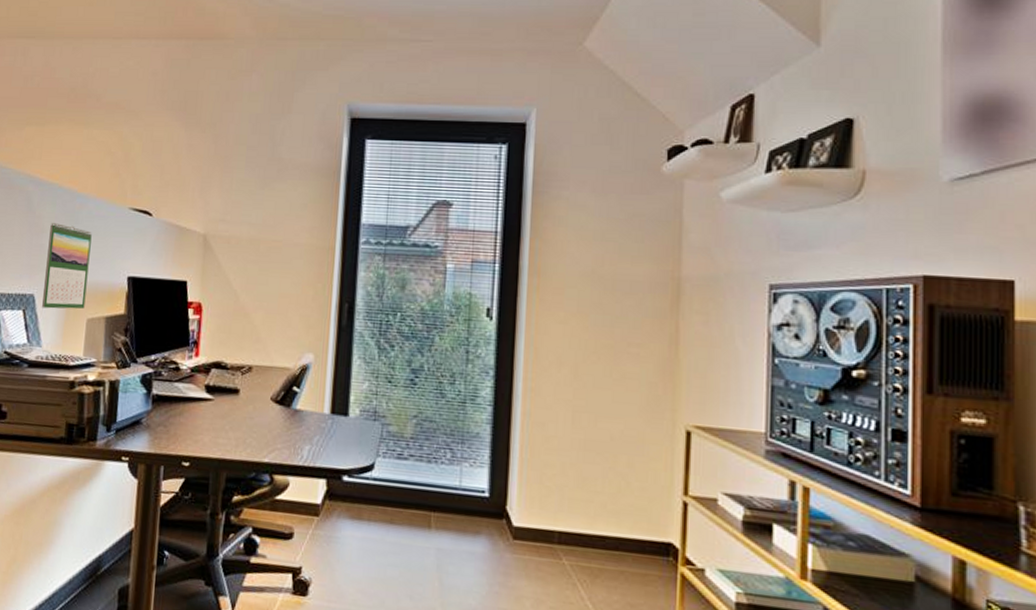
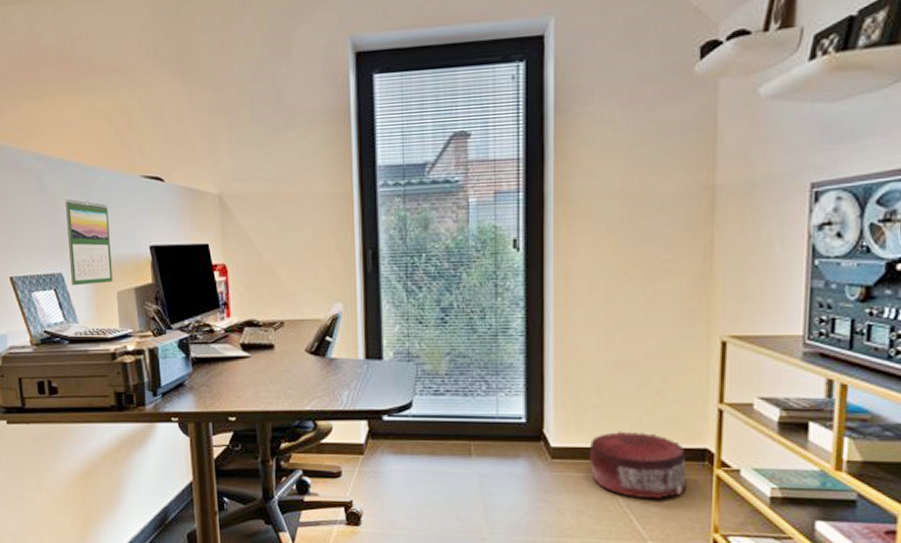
pouf: none [551,515,652,595] -> present [588,431,688,500]

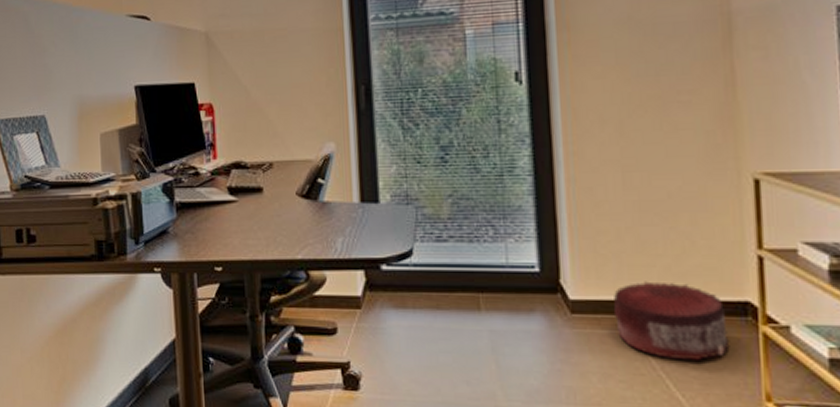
calendar: present [65,199,113,286] -> none [51,40,96,128]

